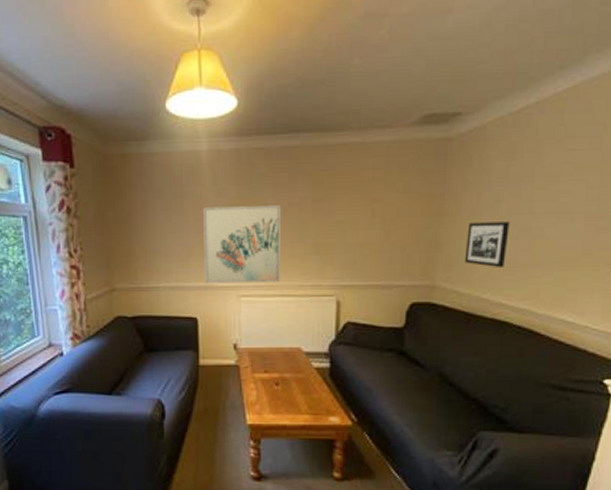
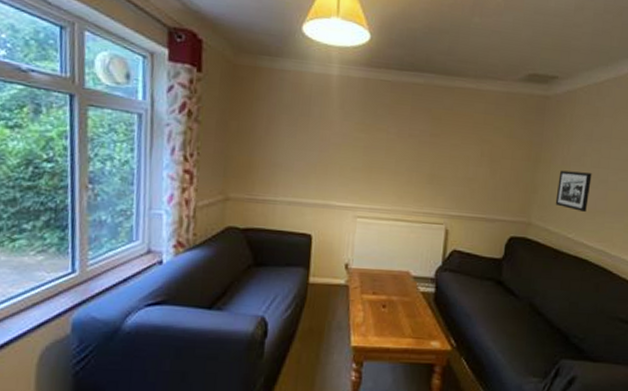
wall art: present [203,206,282,284] -> none [322,128,403,208]

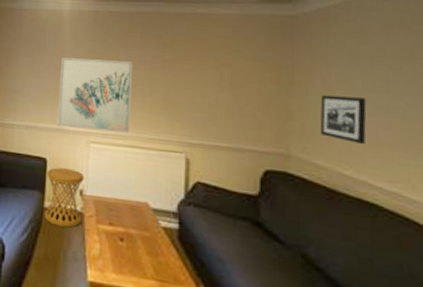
side table: none [309,243,350,300] -> present [44,167,84,228]
wall art: none [322,128,403,208] -> present [57,57,134,134]

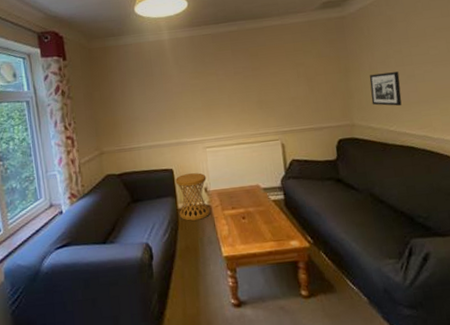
wall art: present [57,57,134,134] -> none [169,75,236,140]

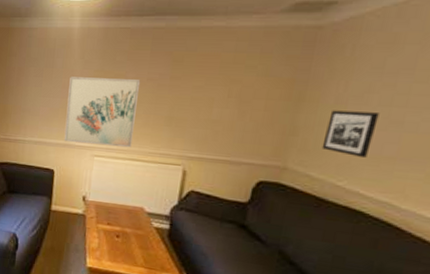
wall art: none [169,75,236,140] -> present [64,77,141,148]
side table: present [175,173,210,221] -> none [51,177,88,226]

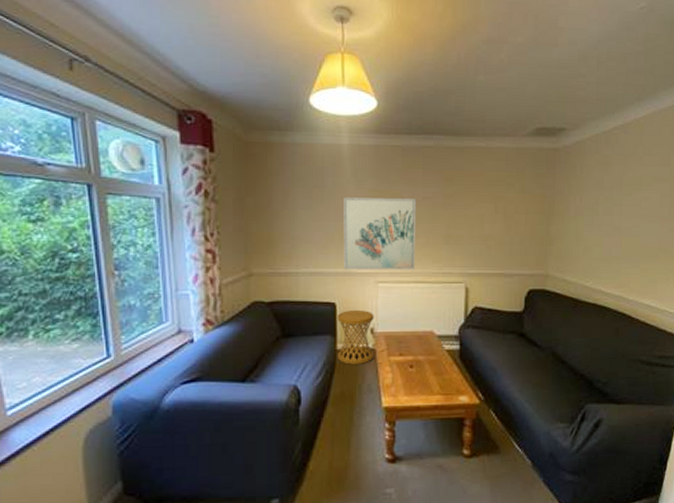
side table: none [51,177,88,226] -> present [337,310,374,364]
picture frame: present [321,110,380,157] -> none [571,221,605,259]

